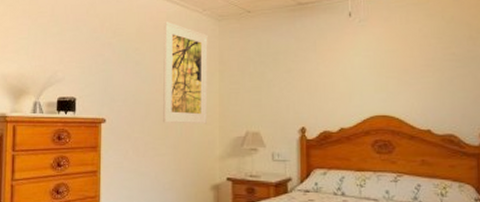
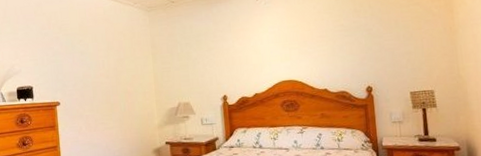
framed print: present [163,21,208,124] -> none [102,15,146,102]

